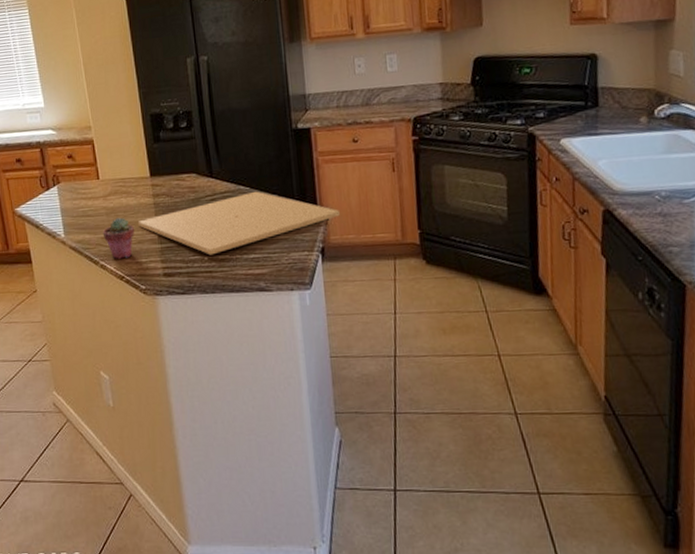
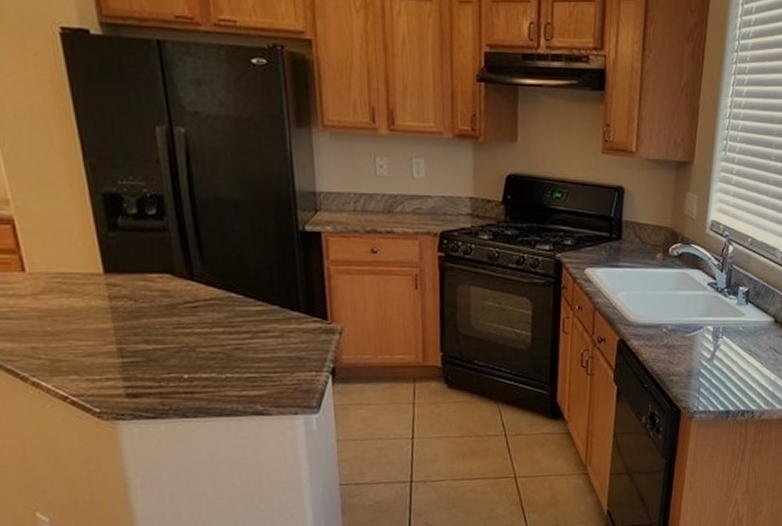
potted succulent: present [102,217,134,259] -> none [32,322,82,375]
cutting board: present [137,191,340,255] -> none [86,300,354,373]

